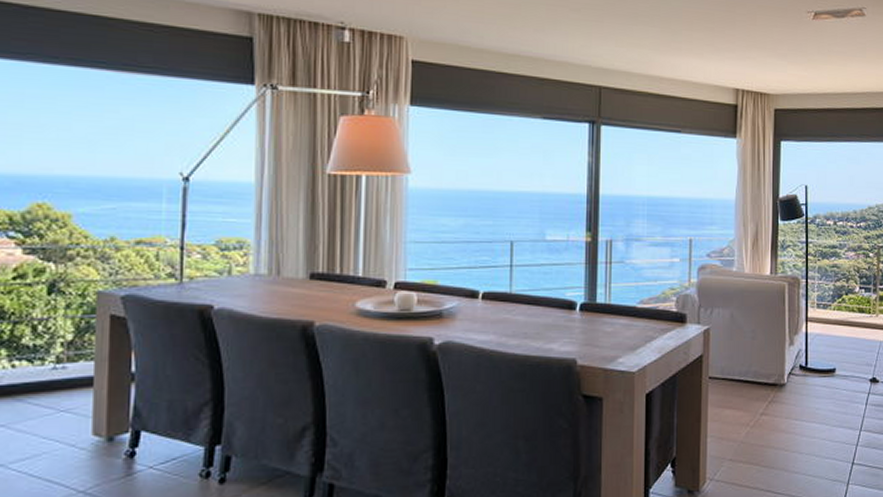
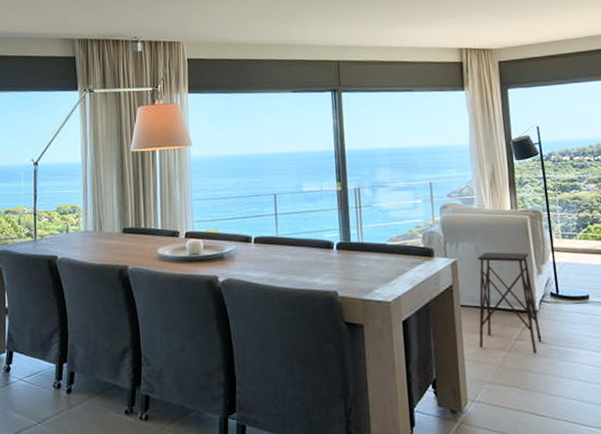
side table: none [724,319,786,430] -> present [478,251,542,354]

